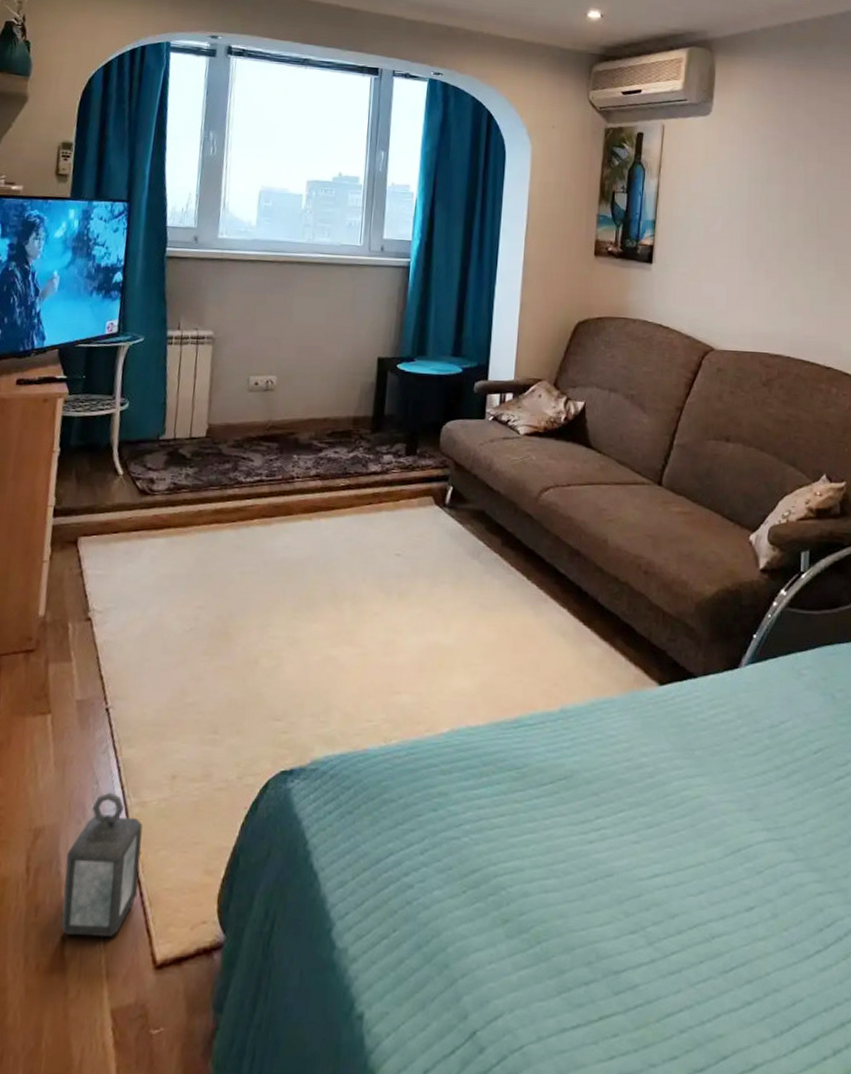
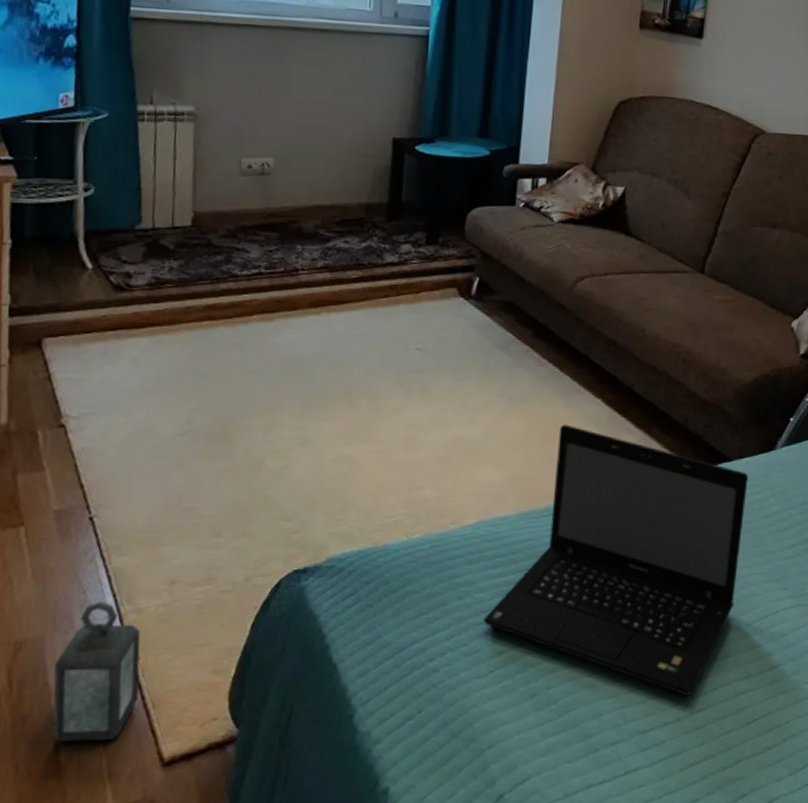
laptop: none [456,633,714,934] -> present [483,424,749,696]

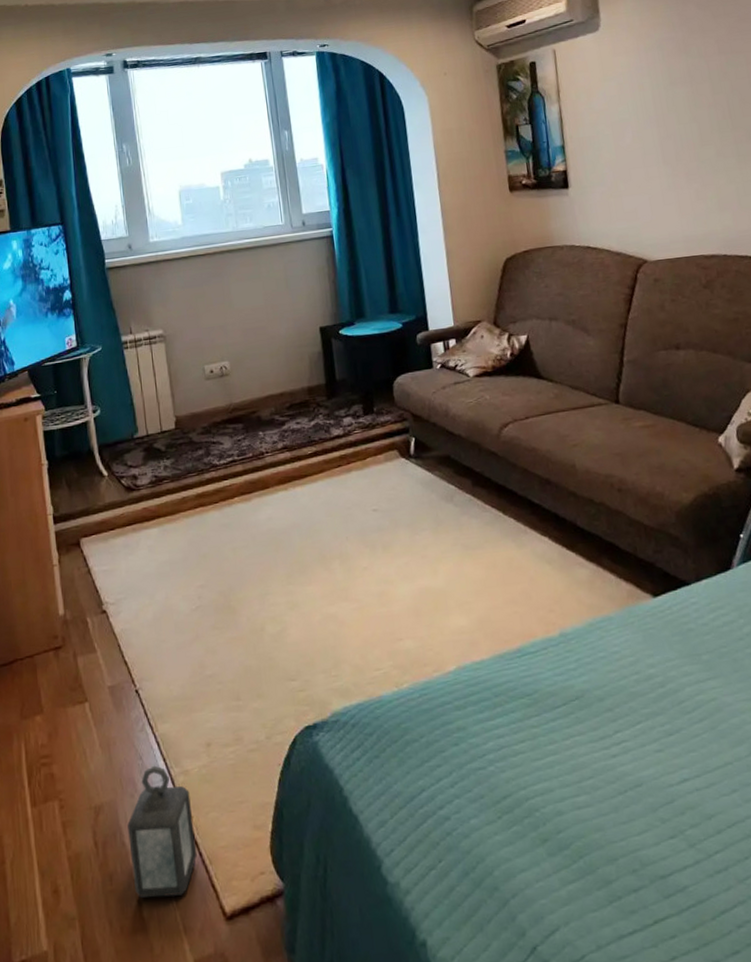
laptop: present [483,424,749,696] -> none [481,565,728,836]

